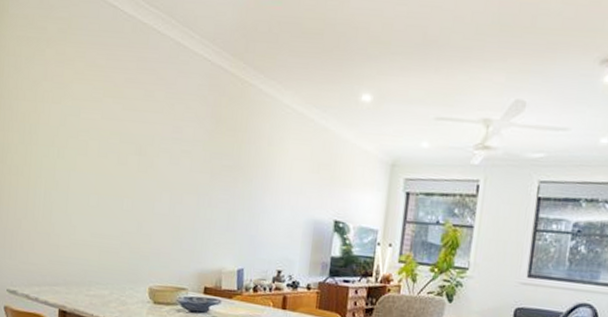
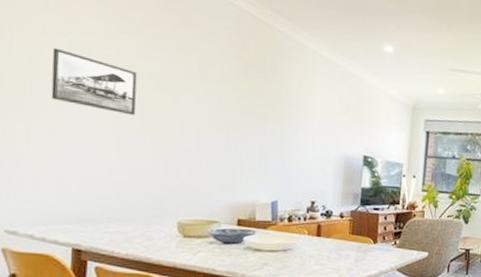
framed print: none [46,115,118,180] -> present [51,47,137,116]

